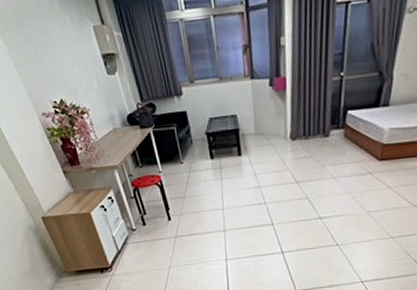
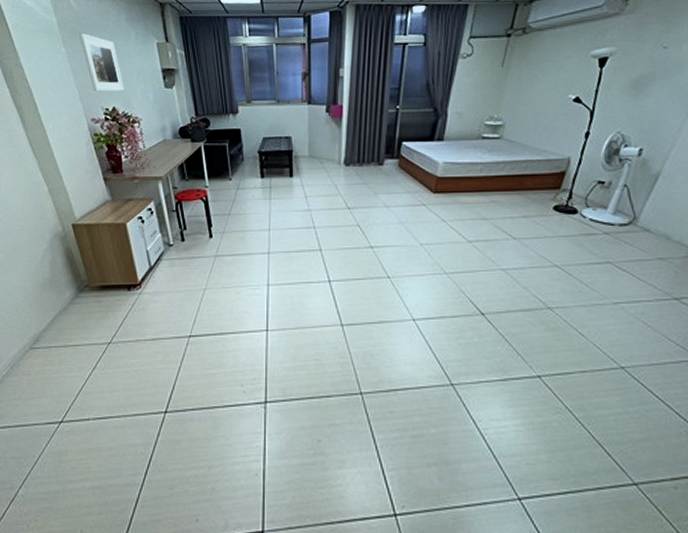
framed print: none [15,22,69,85] -> present [79,33,125,92]

